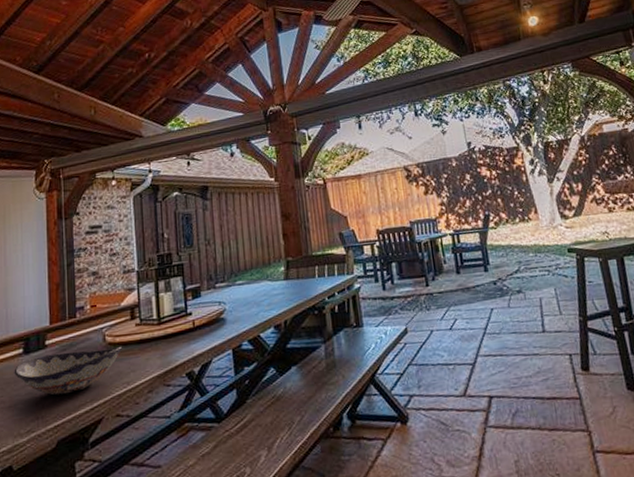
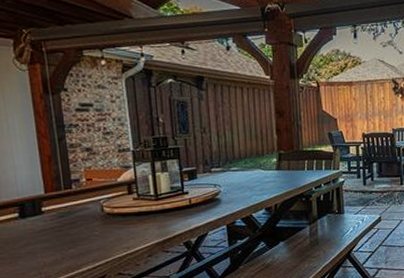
decorative bowl: present [14,346,122,396] -> none [11,216,121,255]

